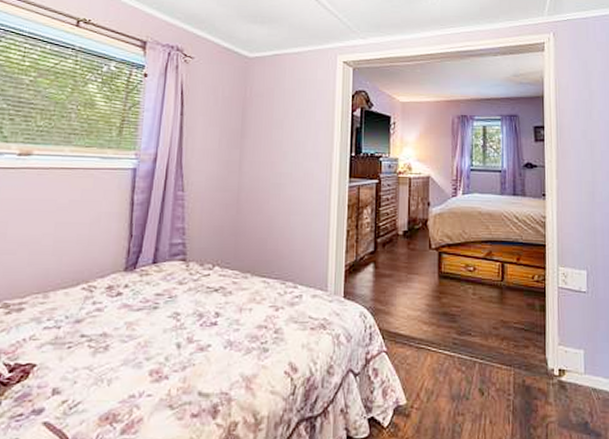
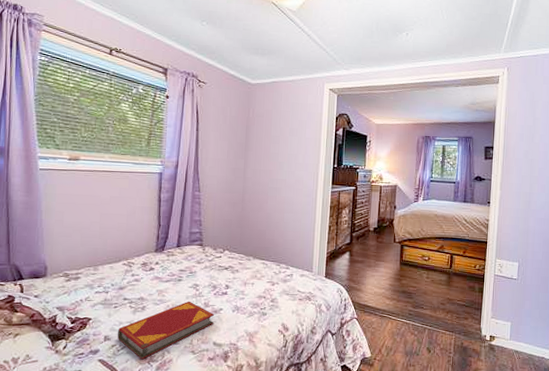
hardback book: none [70,335,201,420] -> present [118,301,215,360]

